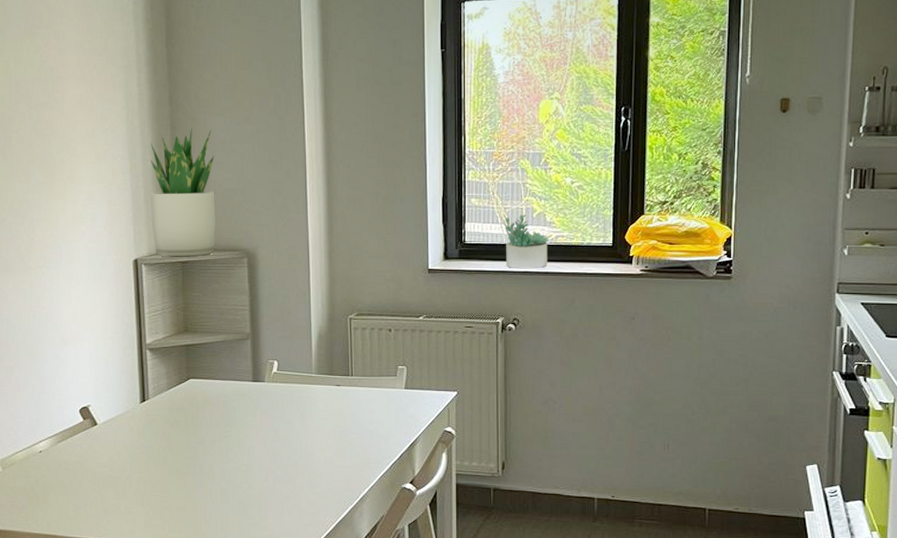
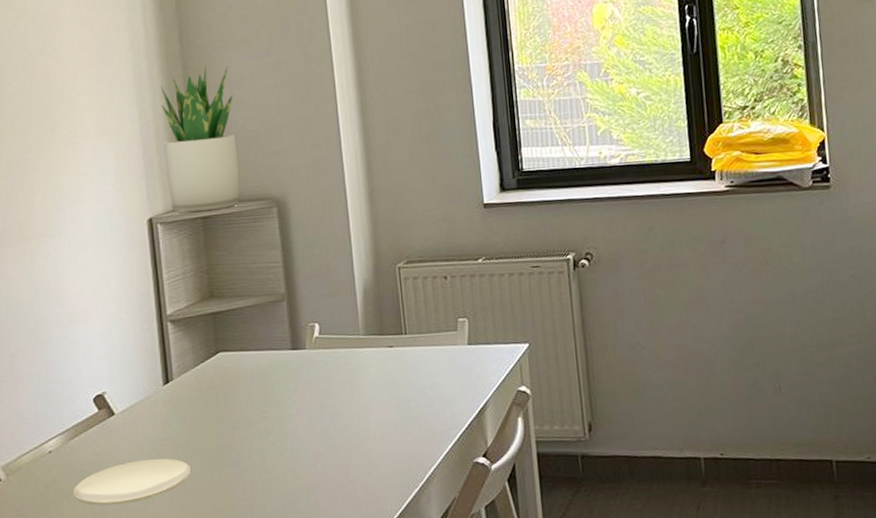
plate: none [59,464,161,499] -> present [73,458,192,505]
succulent plant: present [504,214,551,269] -> none [565,133,621,196]

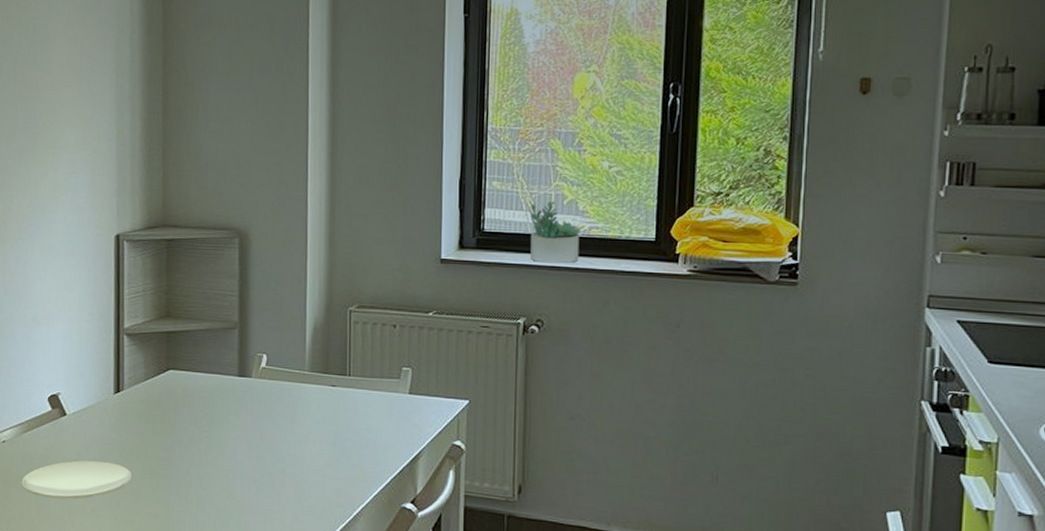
planter: present [161,65,240,213] -> none [137,93,208,235]
succulent plant: none [565,133,621,196] -> present [529,201,584,264]

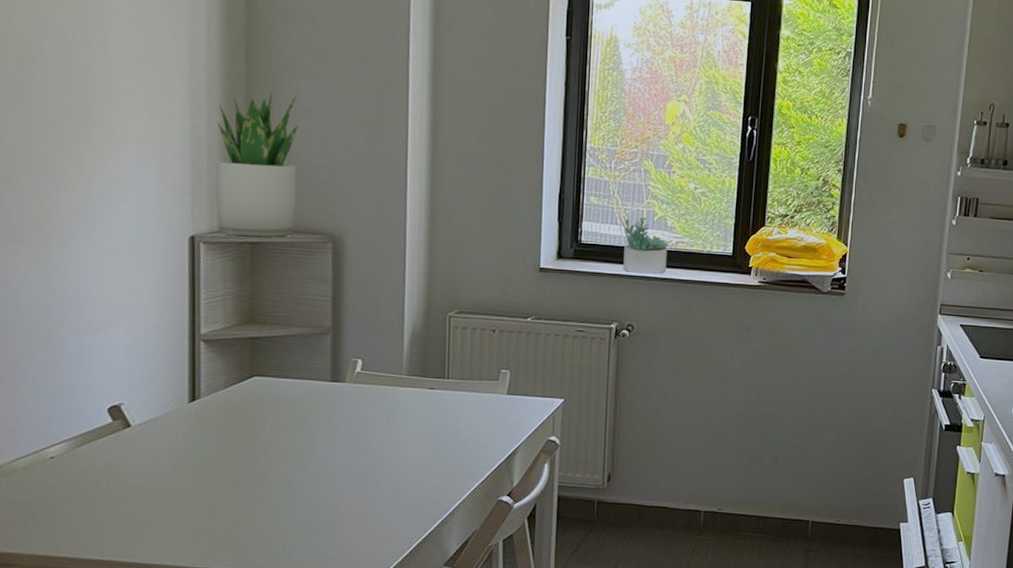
plate: present [21,460,132,499] -> none [74,472,211,514]
planter: none [137,93,208,235] -> present [215,90,298,238]

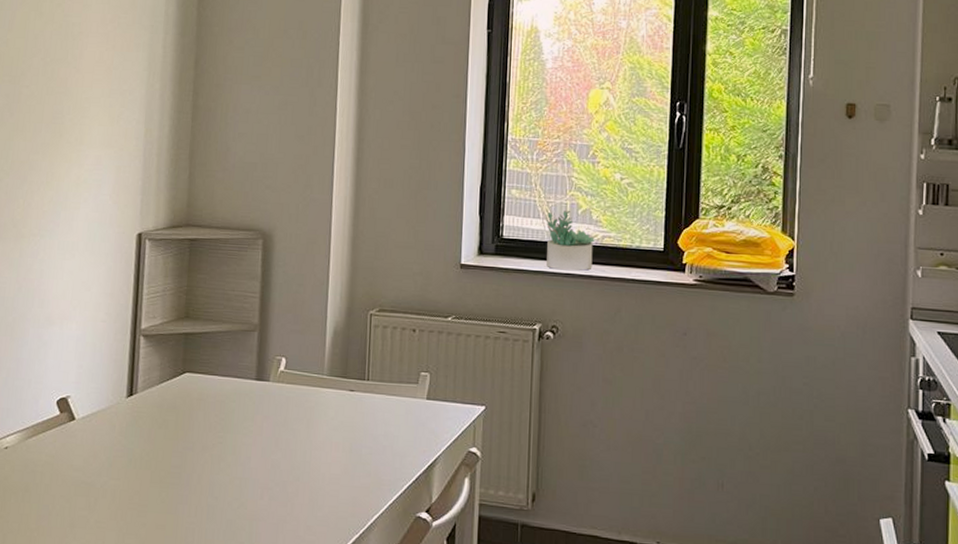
planter: present [215,90,298,238] -> none [161,94,237,234]

